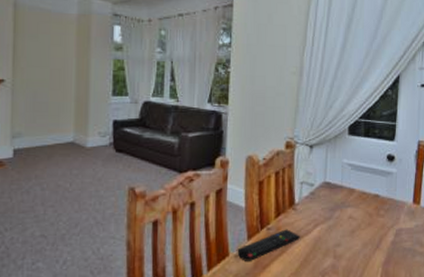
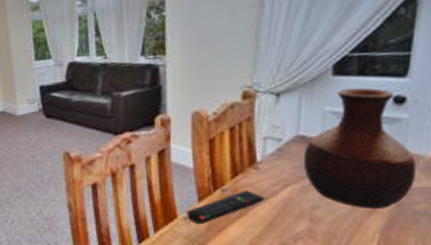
vase: none [329,146,403,246] -> present [303,87,417,208]

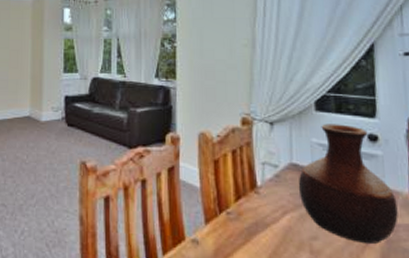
remote control: present [186,190,264,224] -> none [194,215,266,248]

